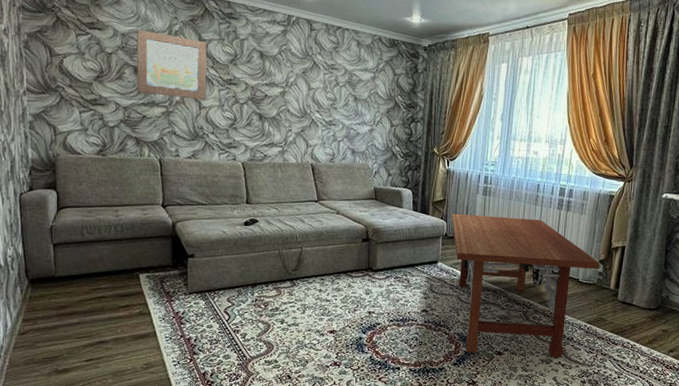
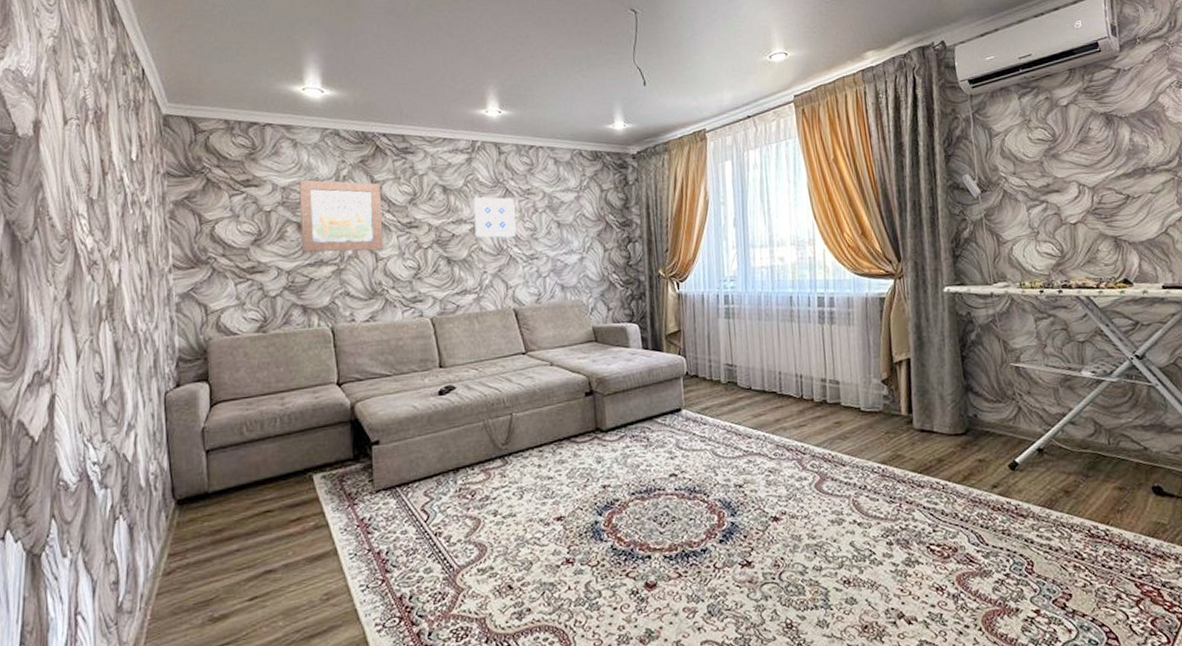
wall art: none [284,64,320,104] -> present [473,196,516,238]
coffee table: present [451,213,600,358] -> none [691,339,883,523]

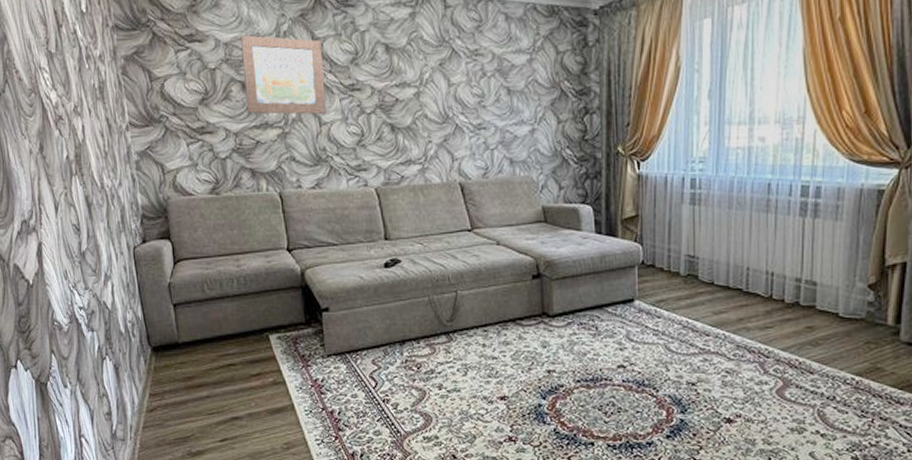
wall art: present [473,196,516,238] -> none [417,57,462,104]

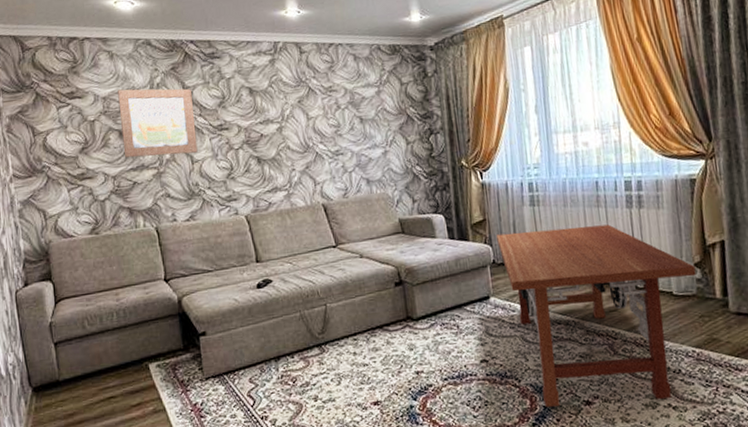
coffee table: none [649,232,868,426] -> present [496,224,696,407]

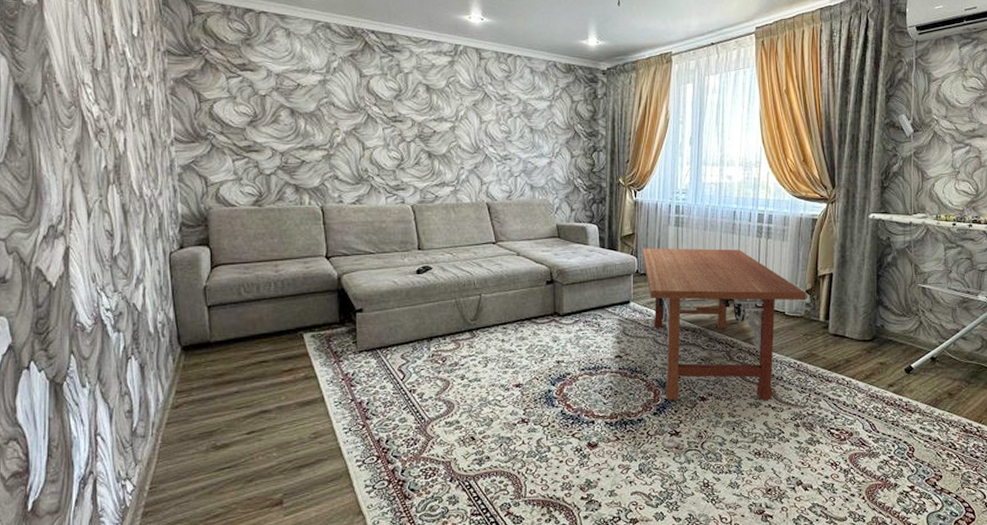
wall art: present [118,88,198,158] -> none [292,68,370,140]

